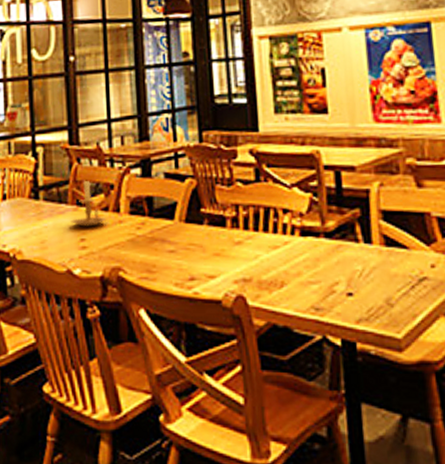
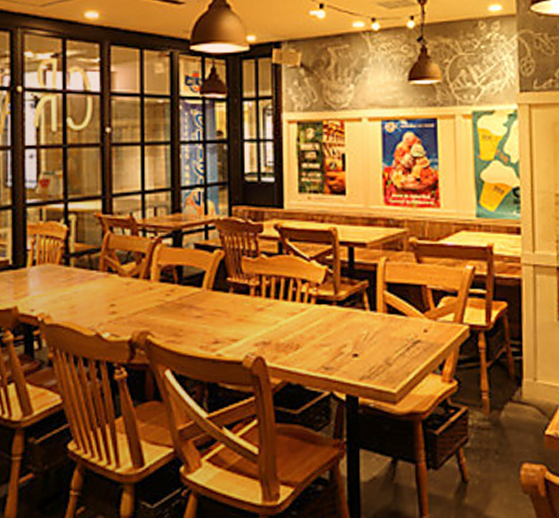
candle holder: present [71,180,107,227] -> none [101,248,138,293]

